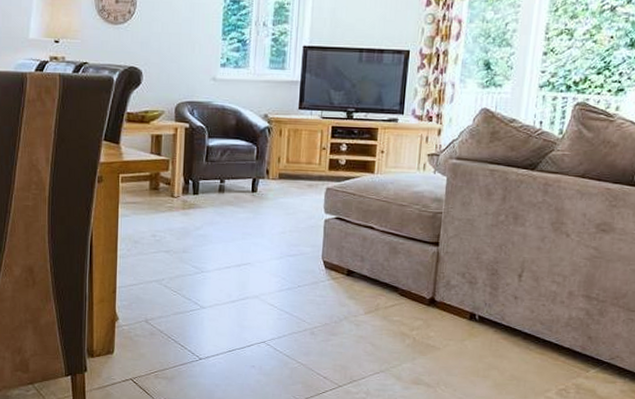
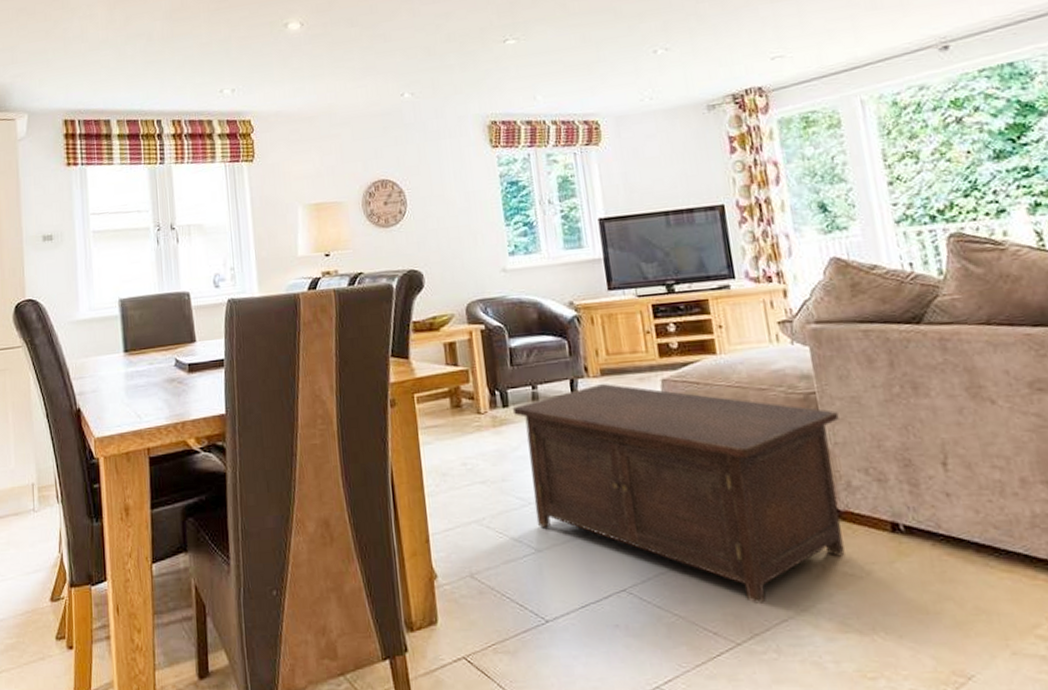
cabinet: none [201,185,455,360] -> present [512,384,845,604]

